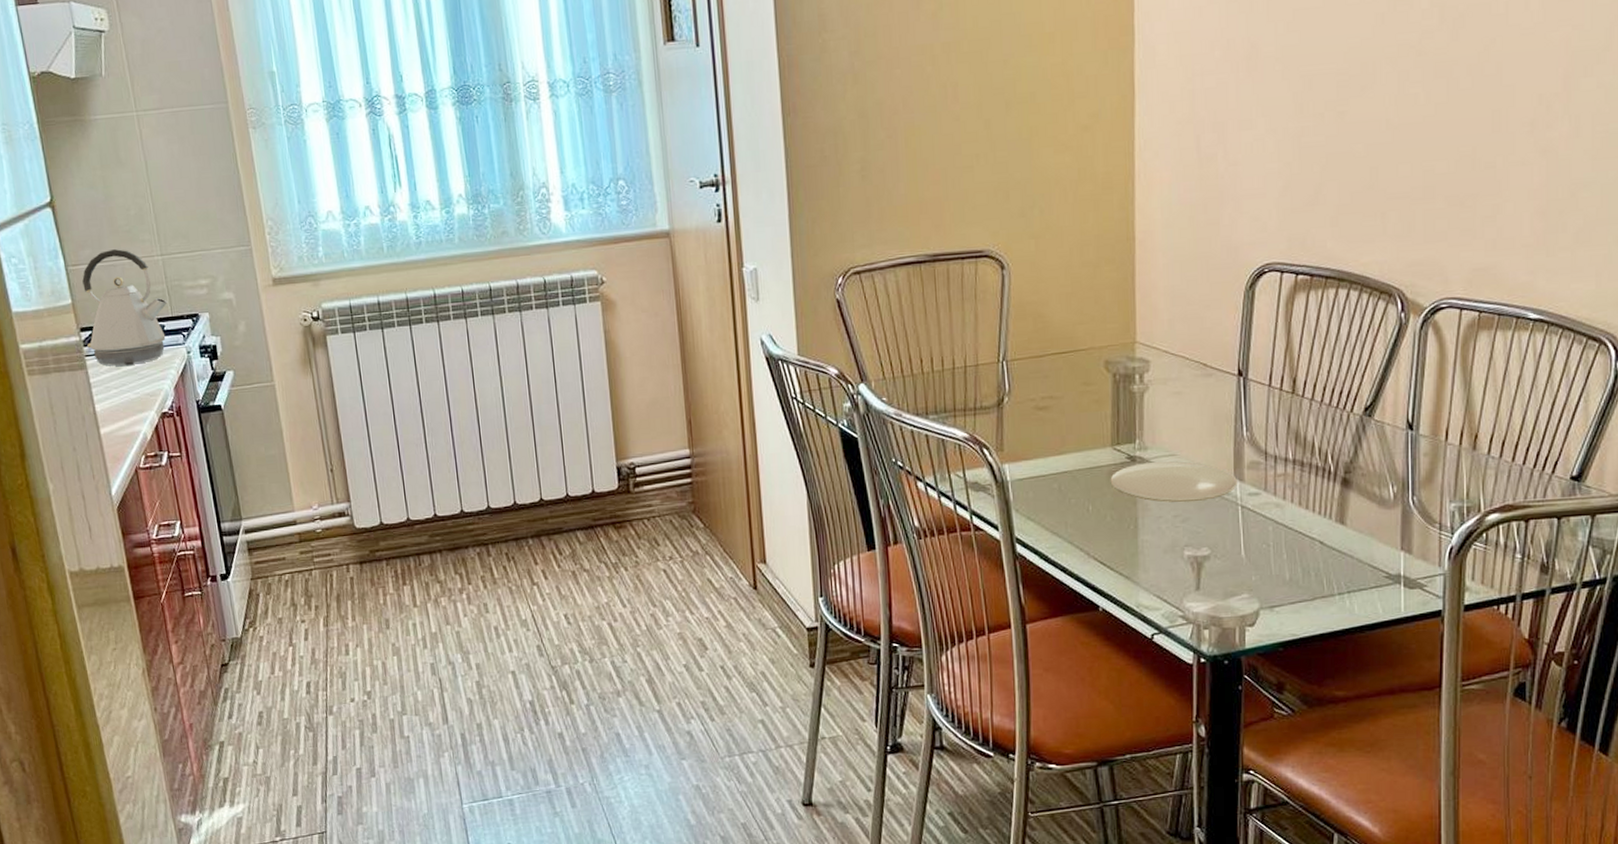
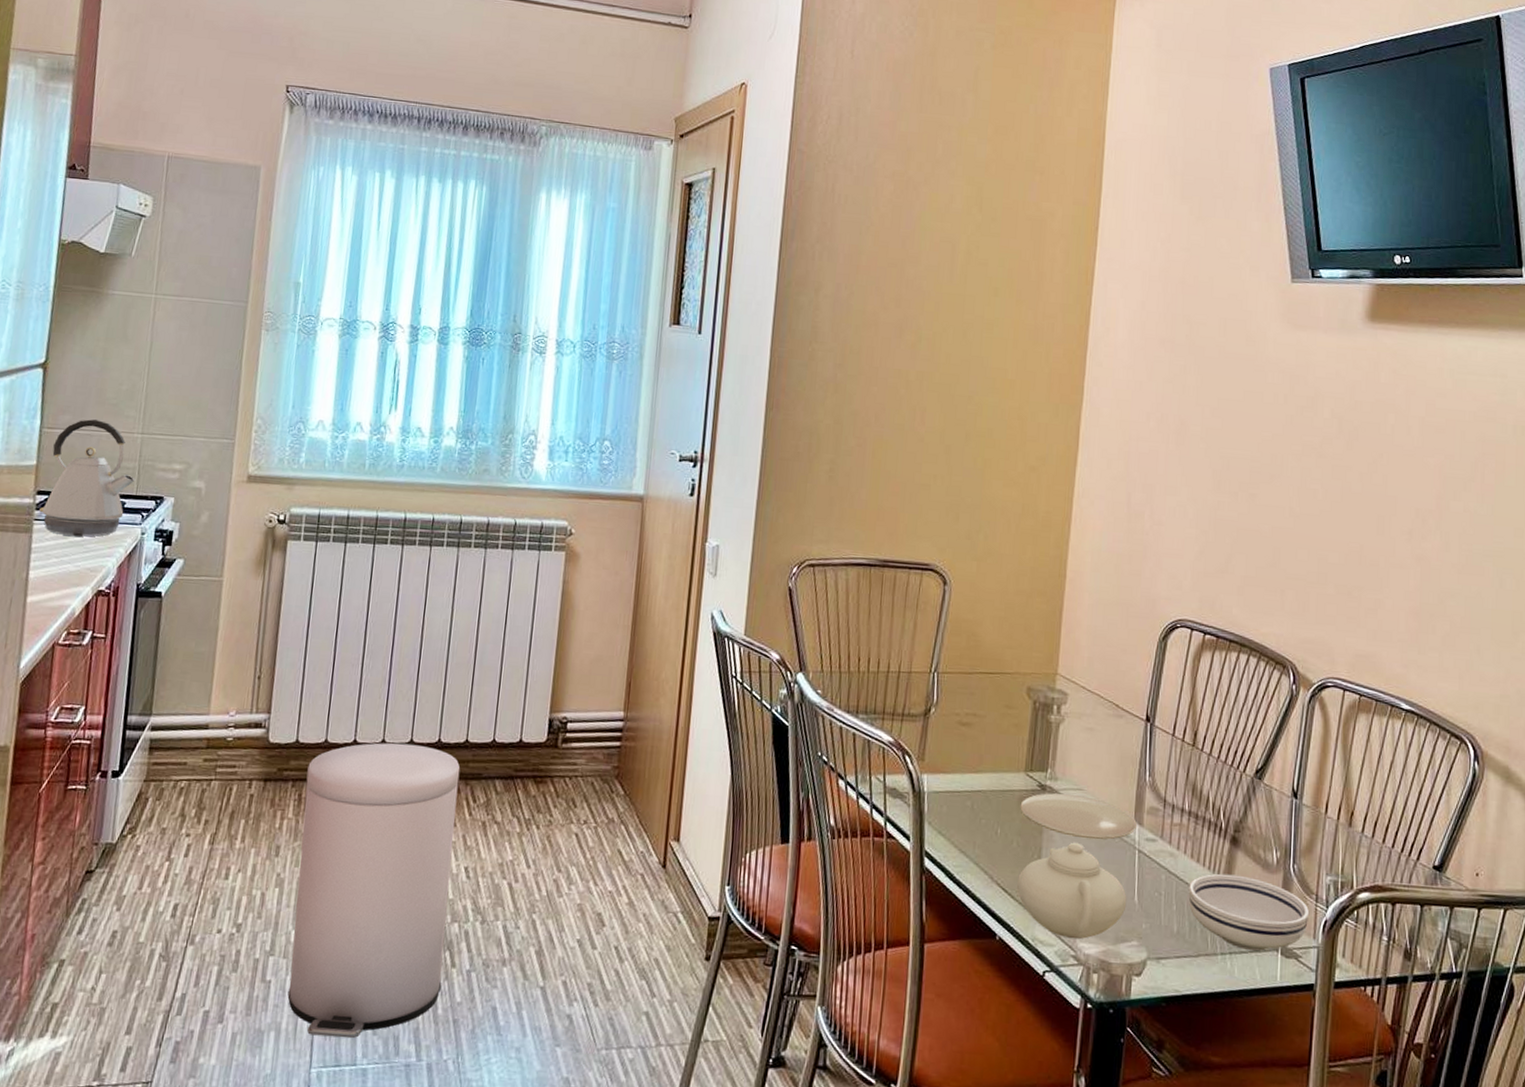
pedal bin: none [397,510,565,777] -> present [287,742,461,1039]
teapot: none [1115,508,1233,601] -> present [1017,843,1127,939]
bowl: none [1299,515,1434,587] -> present [1188,873,1310,951]

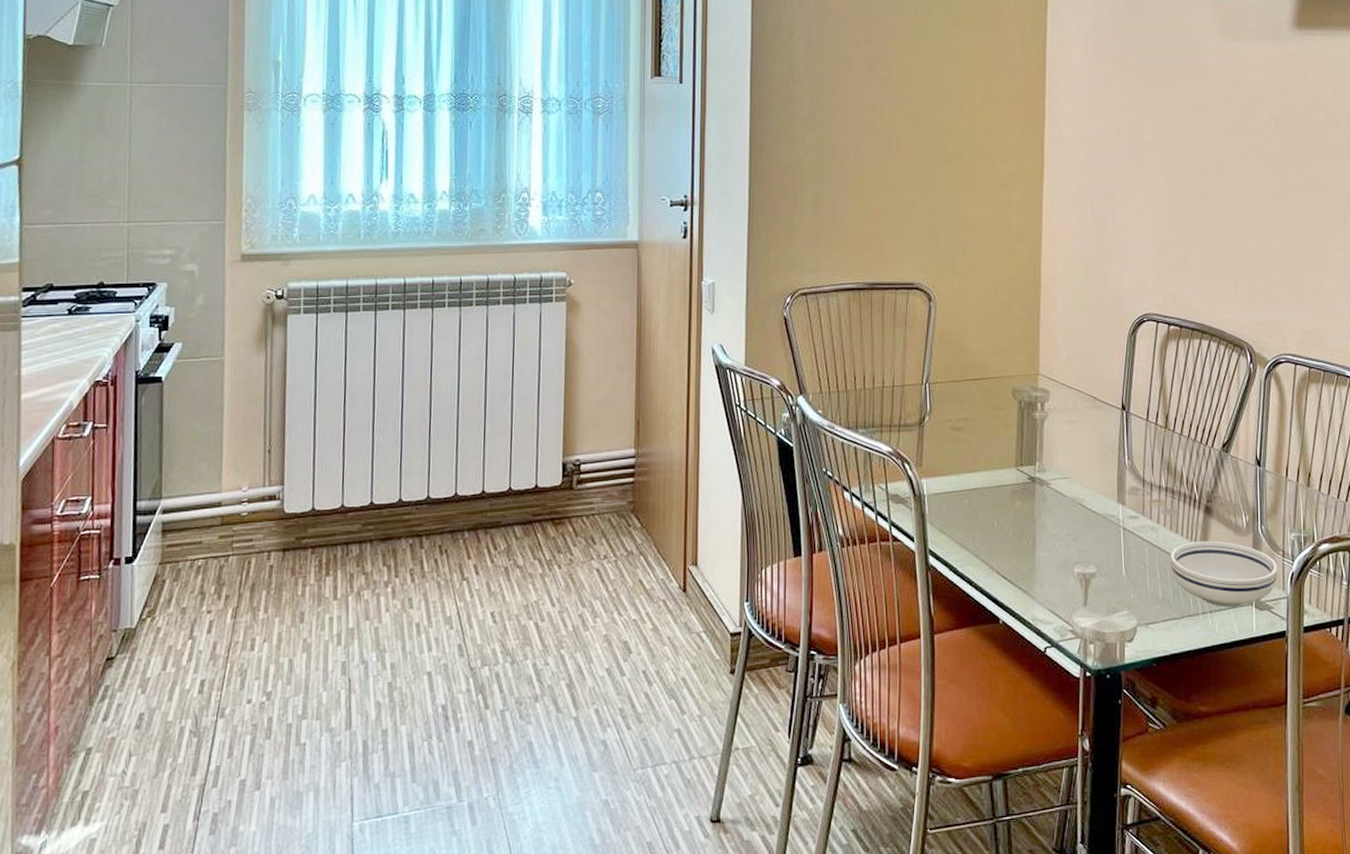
kettle: present [39,419,136,537] -> none [26,212,125,329]
pedal bin: present [287,742,461,1039] -> none [324,500,479,791]
teapot: present [1017,843,1127,939] -> none [1016,528,1116,615]
plate: present [1020,793,1137,840] -> none [1013,483,1120,523]

